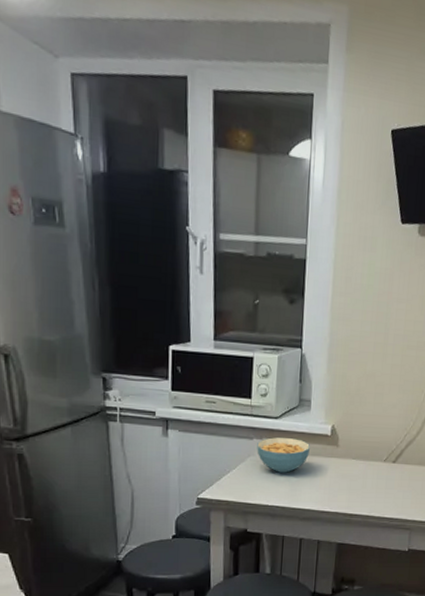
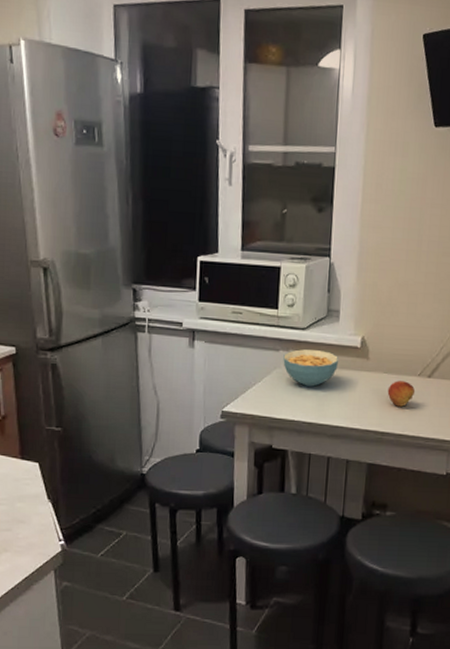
fruit: none [355,466,381,490] -> present [387,381,416,407]

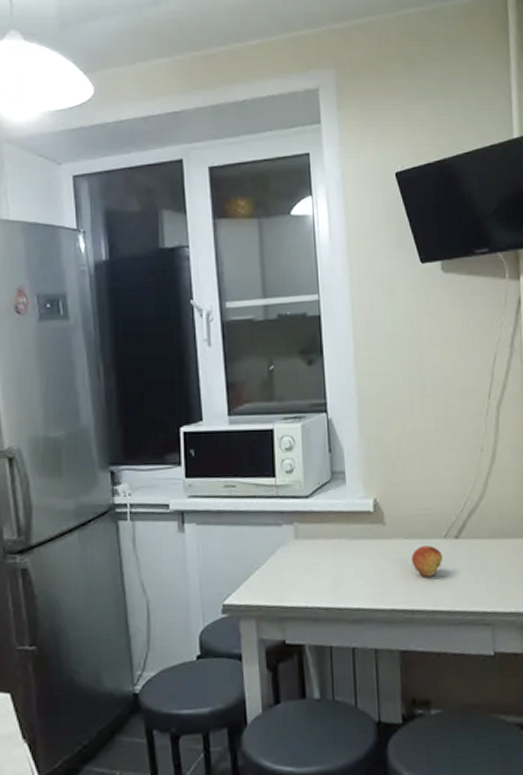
cereal bowl: present [283,349,338,387] -> none [287,520,351,564]

